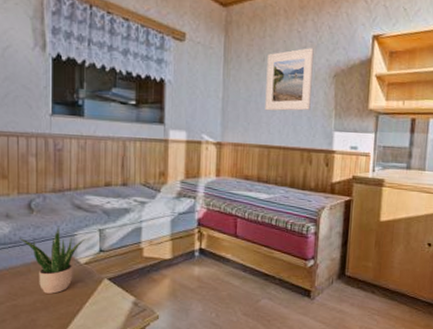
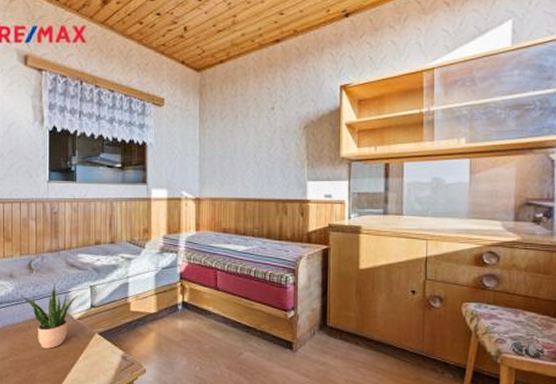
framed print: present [265,48,314,111] -> none [239,103,284,165]

